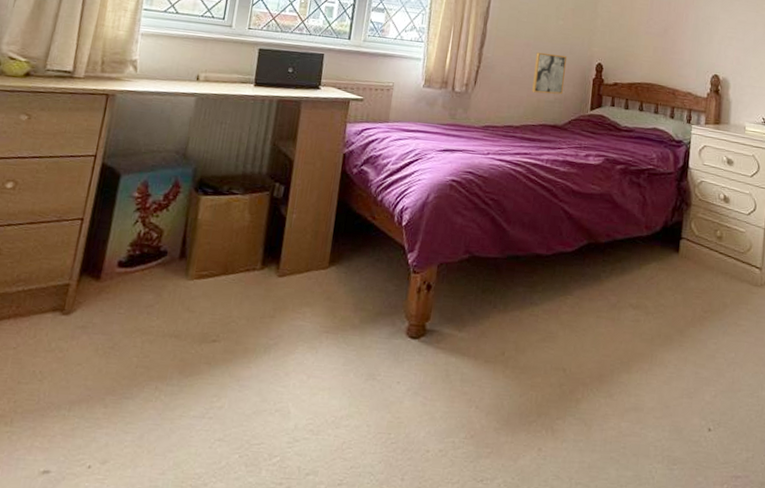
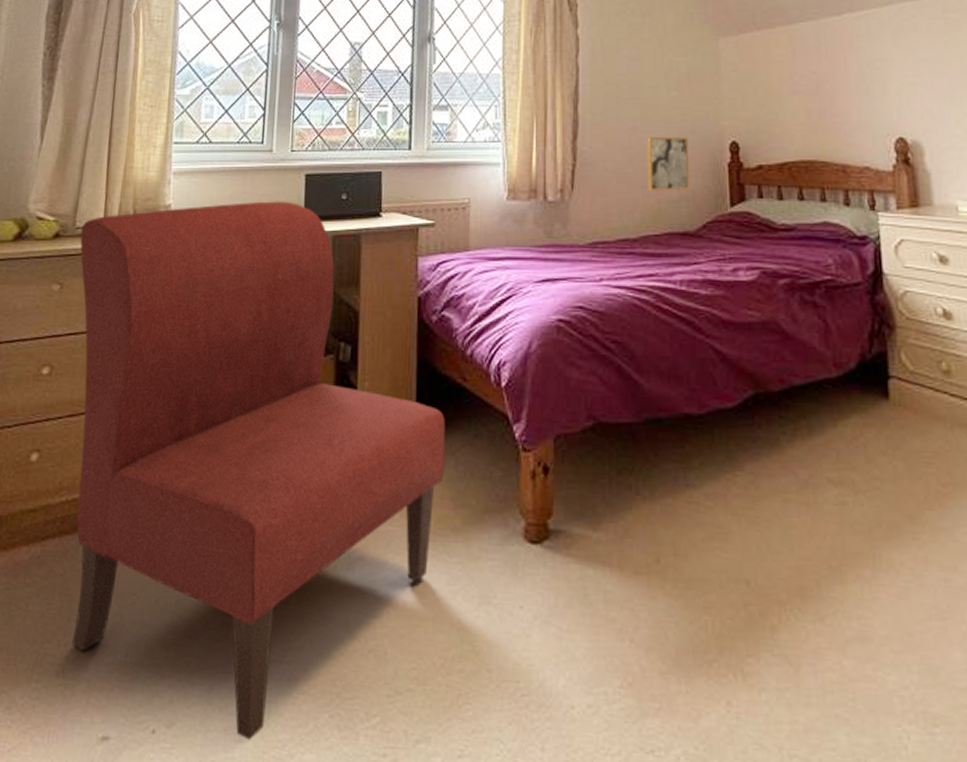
chair: none [21,62,356,474] -> present [72,201,446,741]

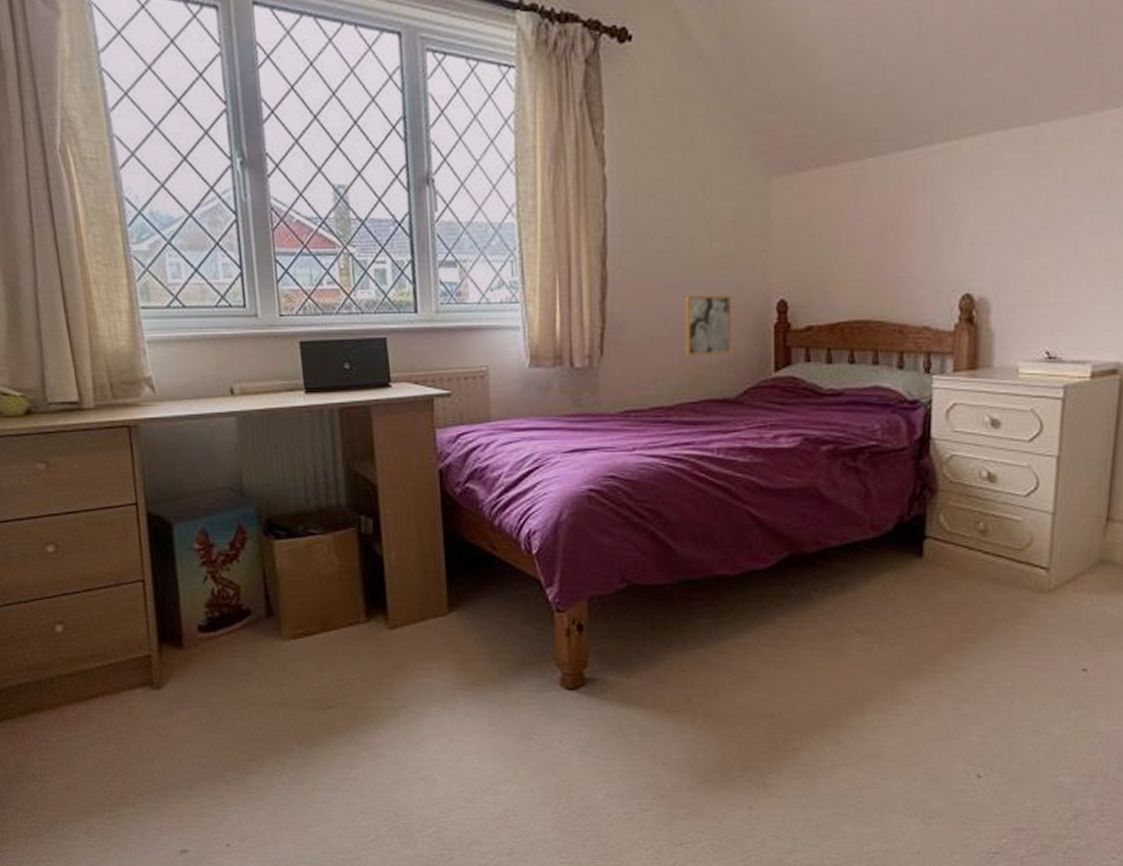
chair: present [72,201,446,741] -> none [54,372,480,849]

